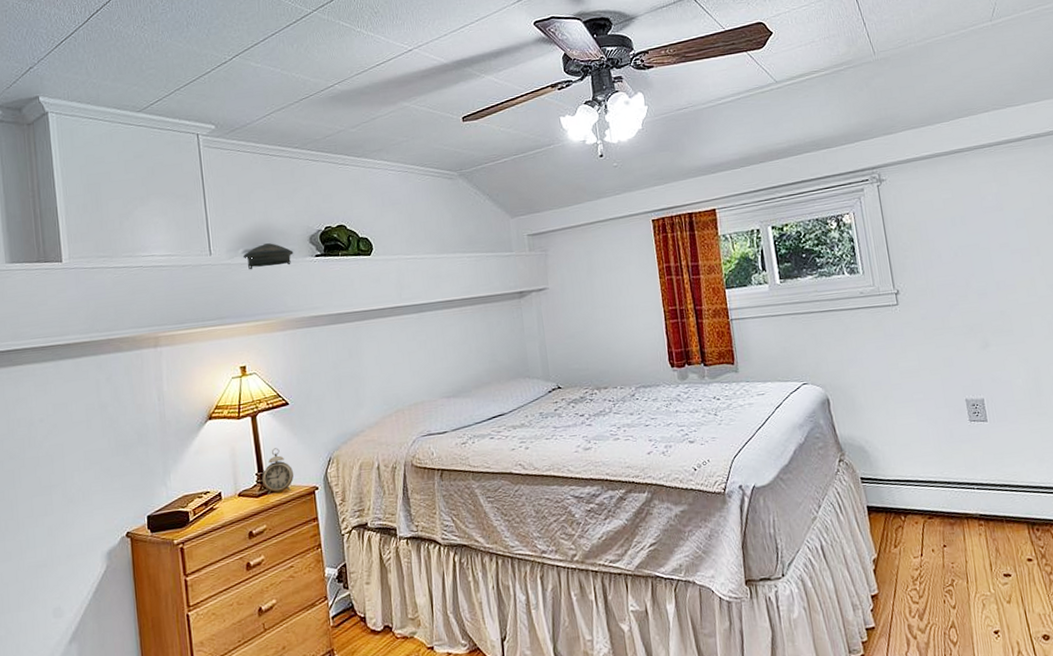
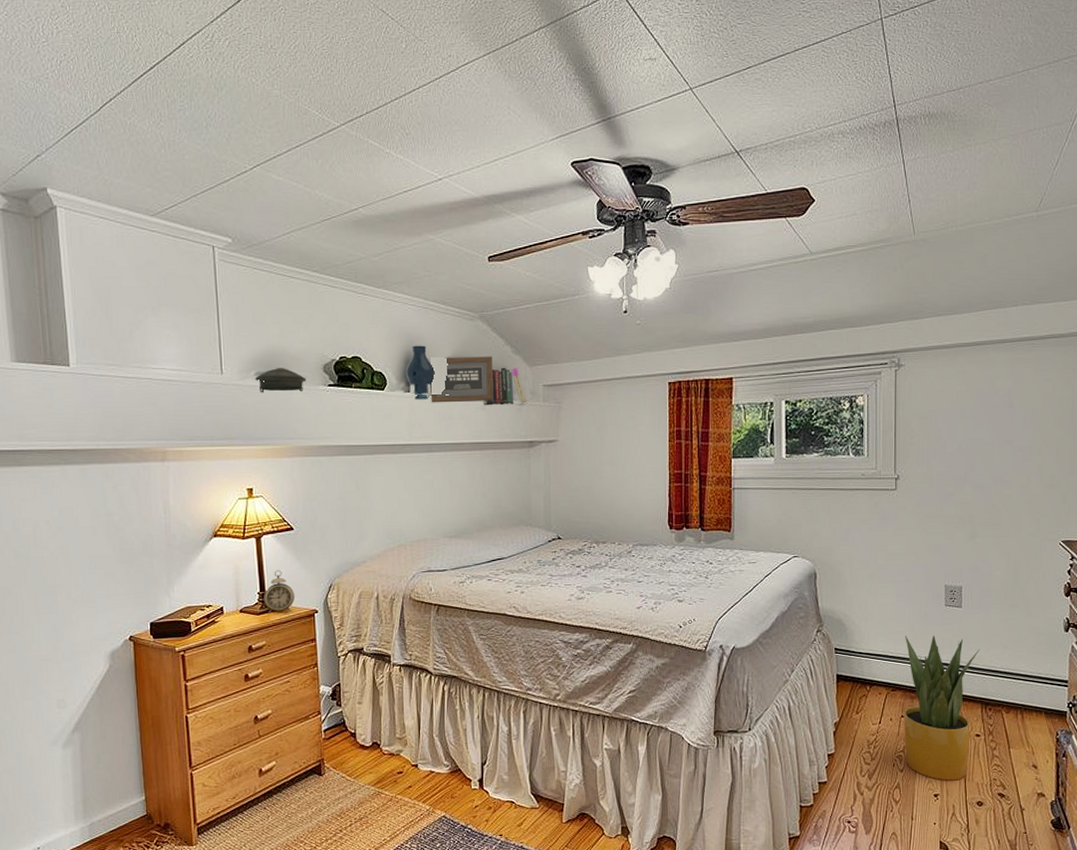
vase: none [390,207,420,262] -> present [405,345,435,400]
picture frame: none [413,211,480,263] -> present [429,356,493,403]
books: none [469,221,513,261] -> present [482,367,527,406]
planter: none [933,454,1026,615] -> present [904,635,980,781]

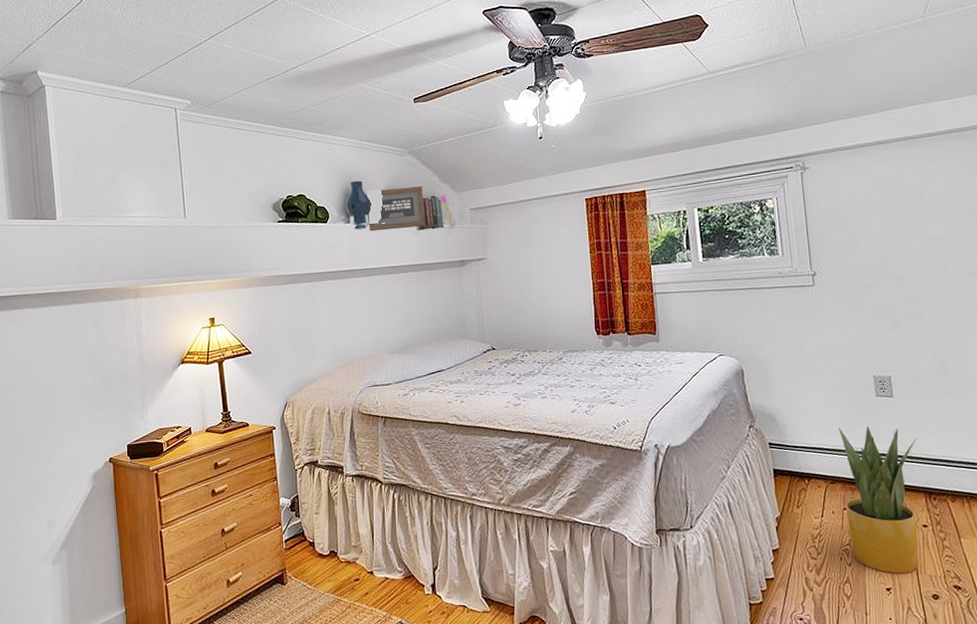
decorative box: present [255,368,307,393] -> none [214,209,259,233]
alarm clock: present [264,570,295,615] -> none [227,391,255,433]

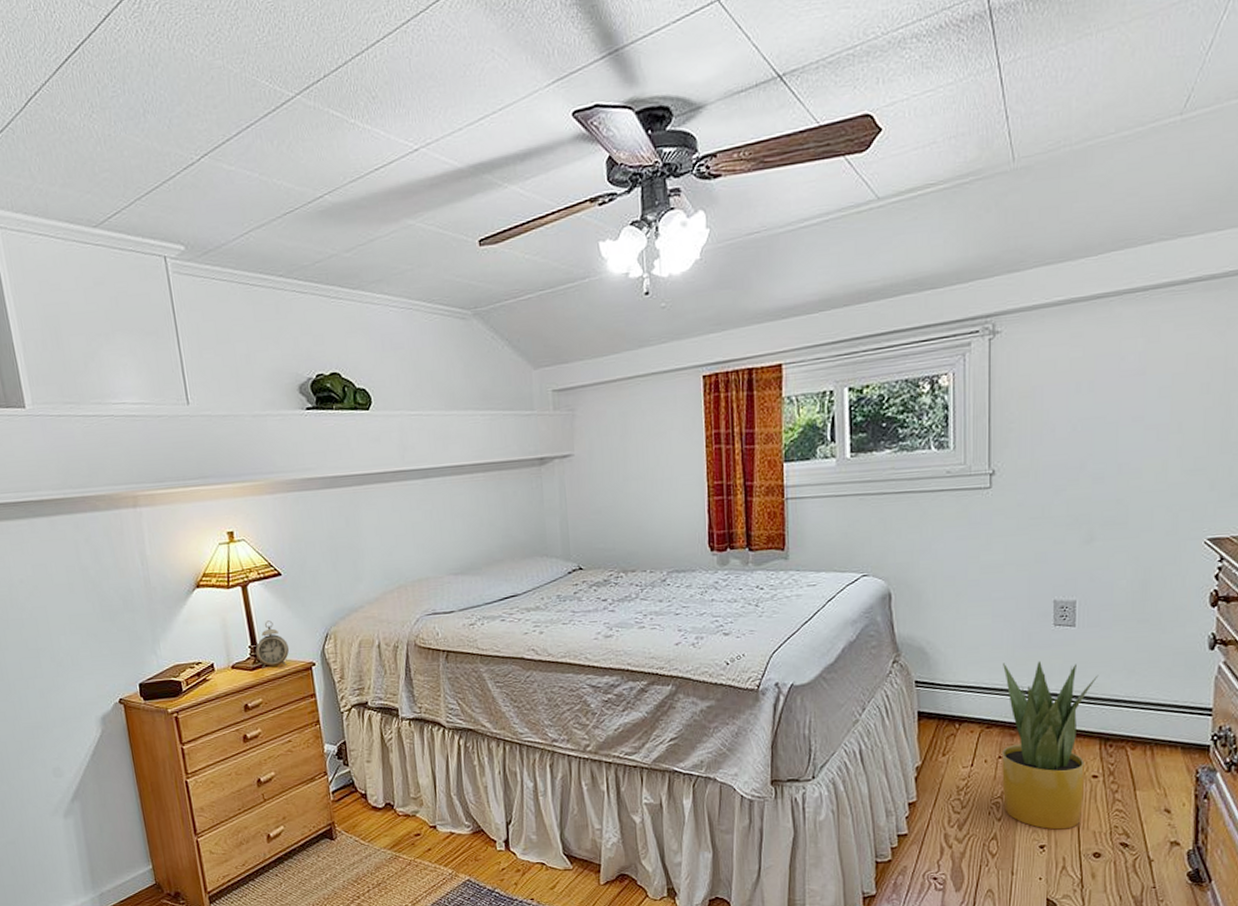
alarm clock: none [227,391,255,433] -> present [255,620,290,670]
vase: present [345,180,372,230] -> none [391,353,426,419]
picture frame: present [366,186,425,232] -> none [418,360,495,421]
books: present [415,195,456,231] -> none [482,372,534,420]

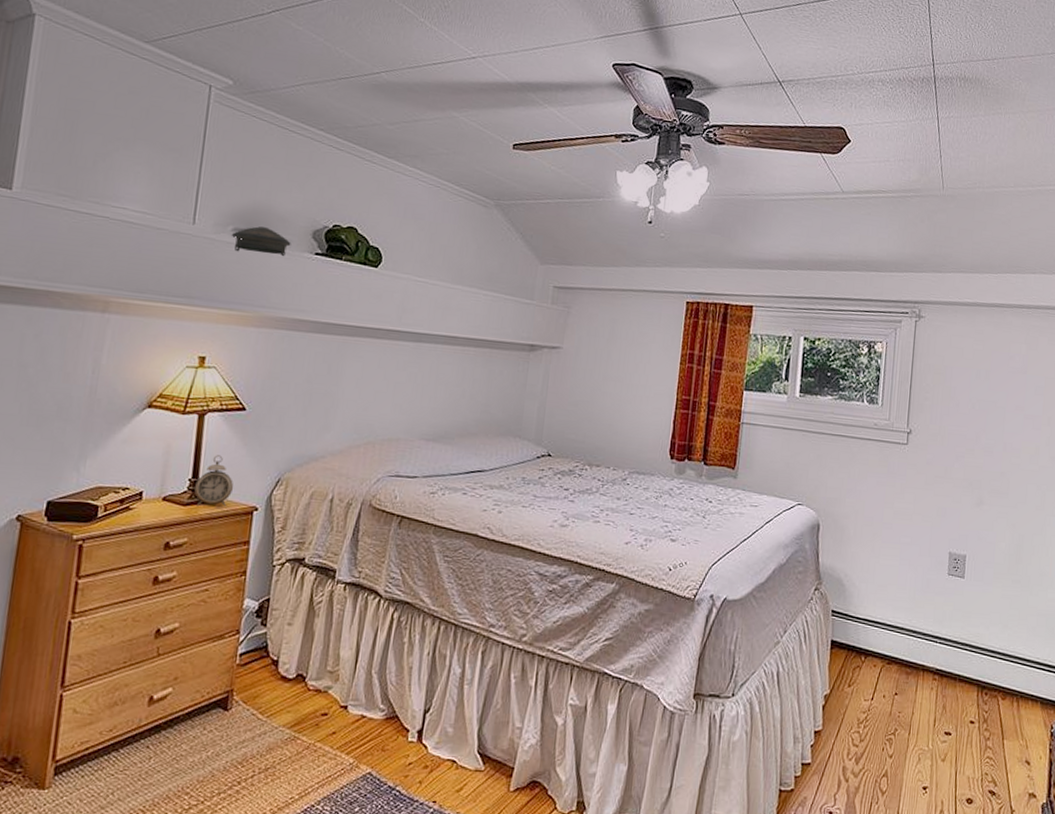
decorative box: none [225,392,282,423] -> present [232,226,291,257]
planter: present [1002,661,1099,830] -> none [895,603,980,772]

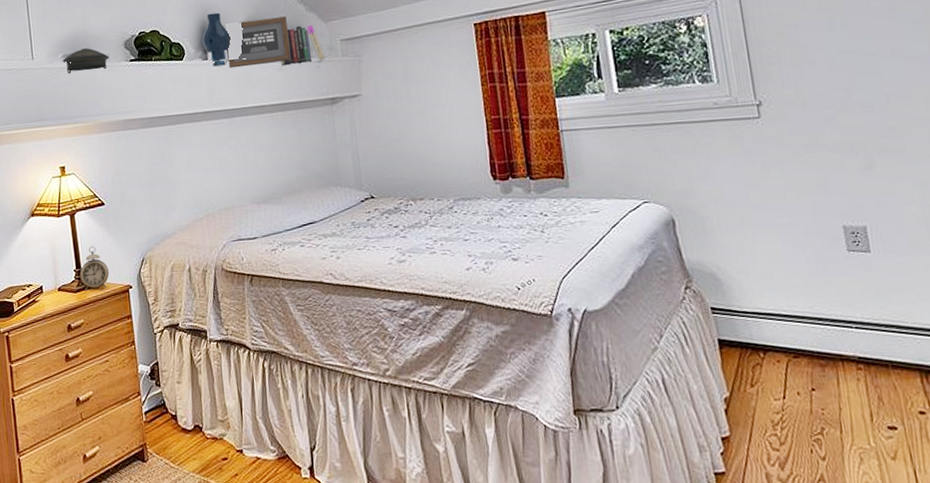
vase: none [404,224,438,285] -> present [202,12,231,67]
picture frame: none [428,241,503,295] -> present [224,16,291,69]
books: none [485,261,534,304] -> present [280,25,325,66]

